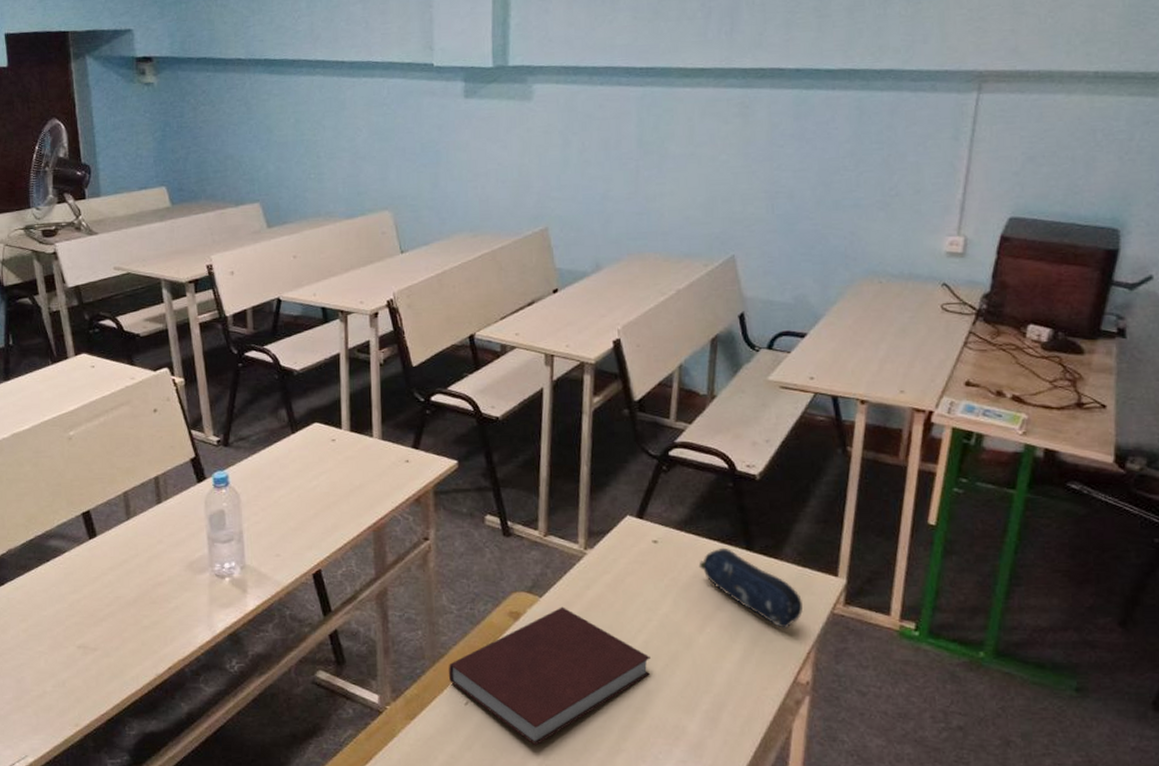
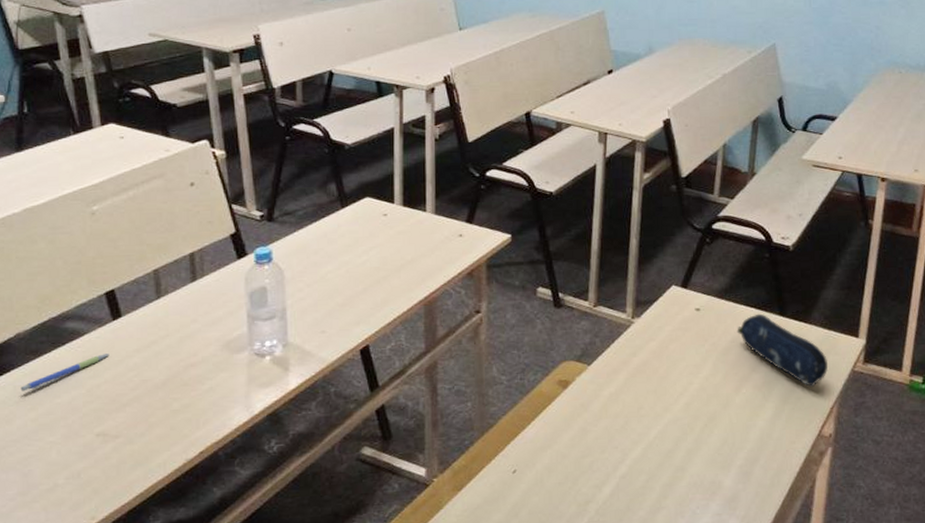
pen: none [13,571,87,604] -> present [20,353,109,392]
notebook: present [448,606,650,746] -> none [496,373,691,509]

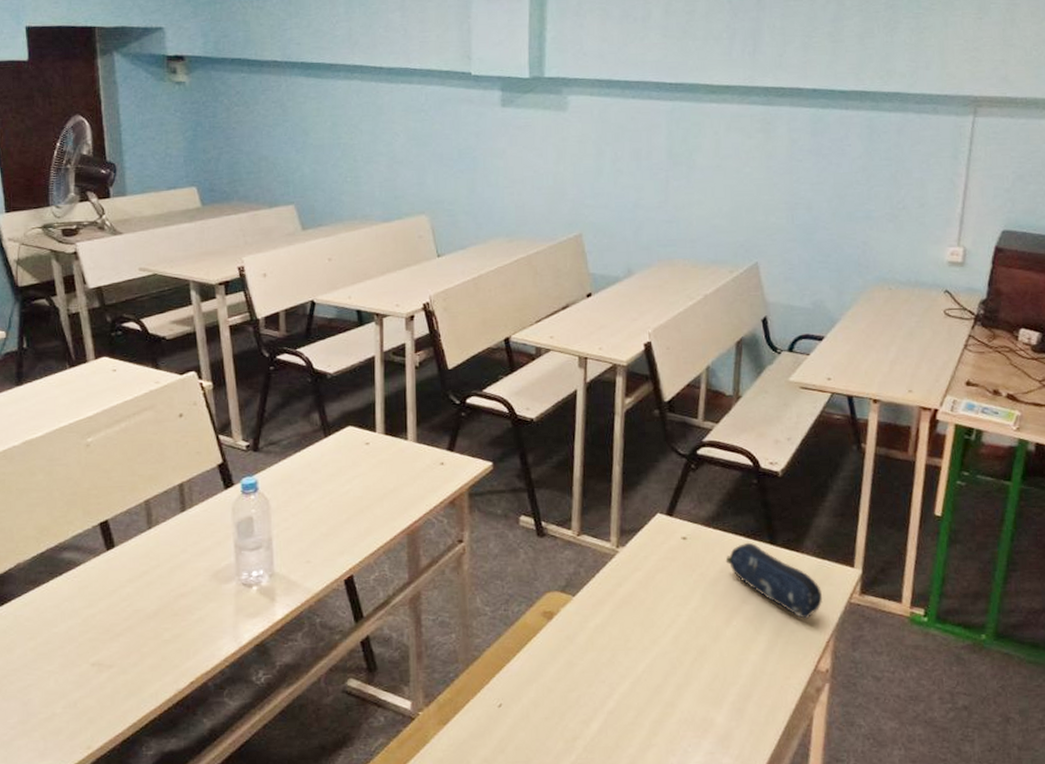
pen: present [20,353,109,392] -> none [20,583,104,621]

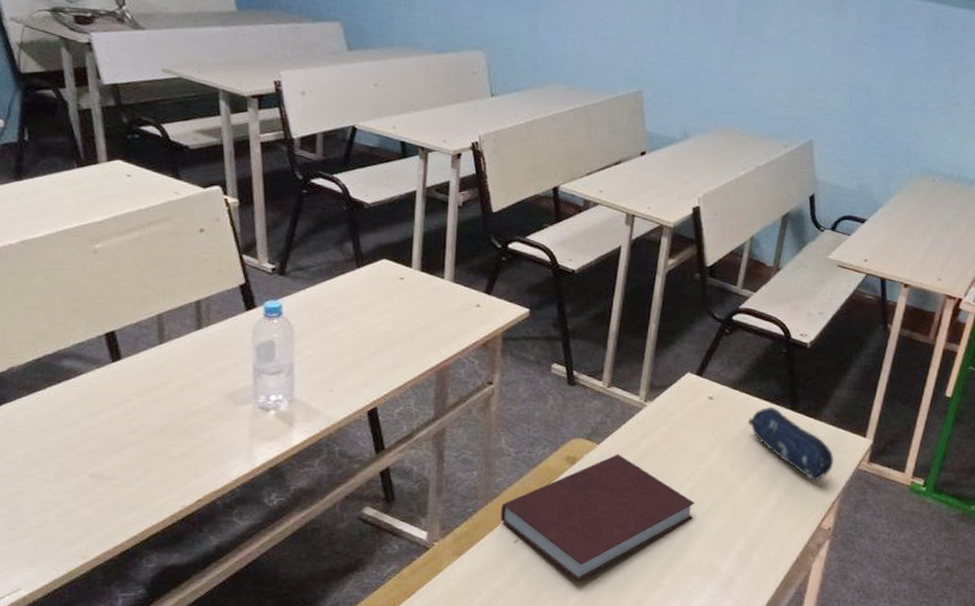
notebook: none [481,605,680,745] -> present [500,454,695,582]

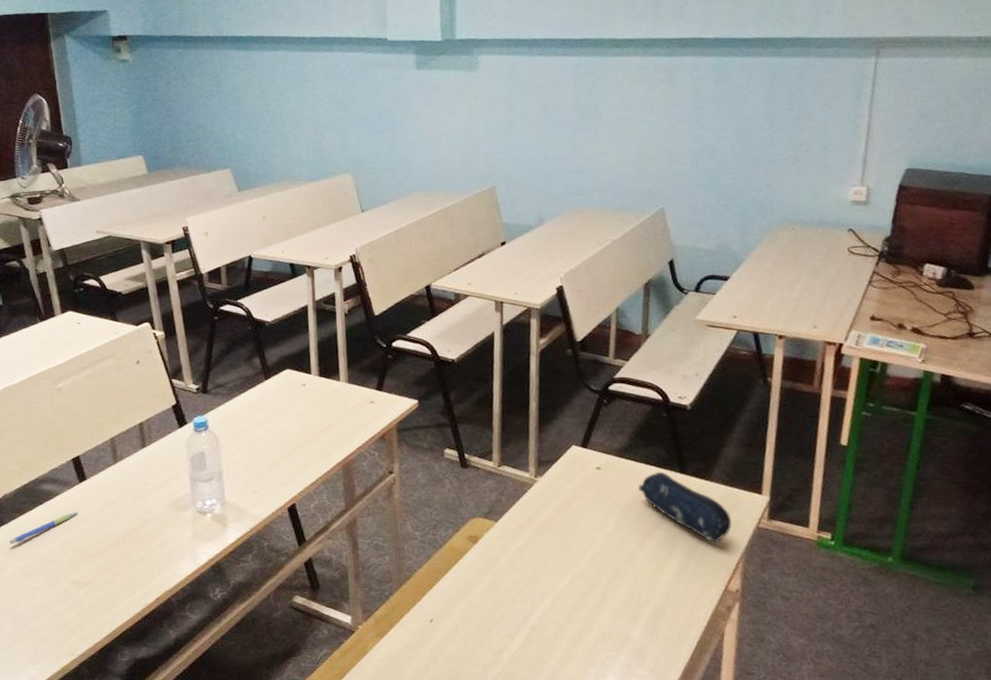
pen: none [12,395,107,427] -> present [9,512,78,544]
notebook: present [500,454,695,582] -> none [414,530,597,657]

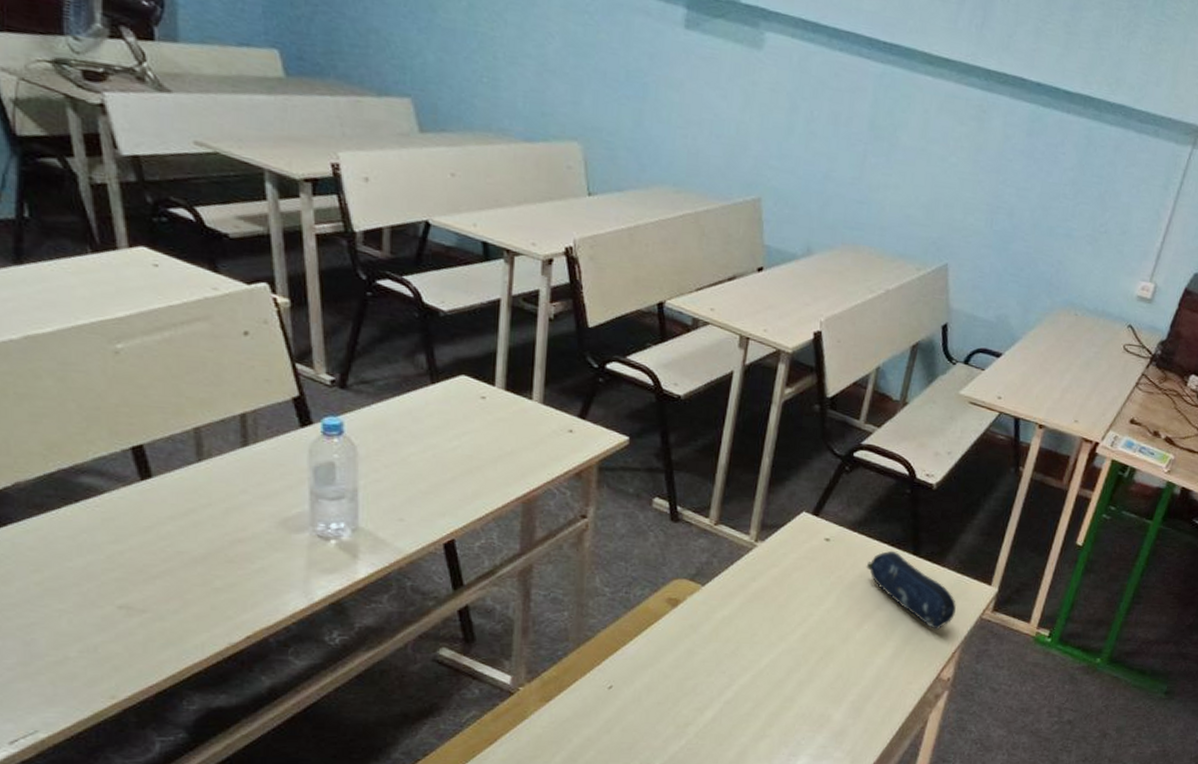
pen: present [9,512,78,544] -> none [20,517,136,550]

